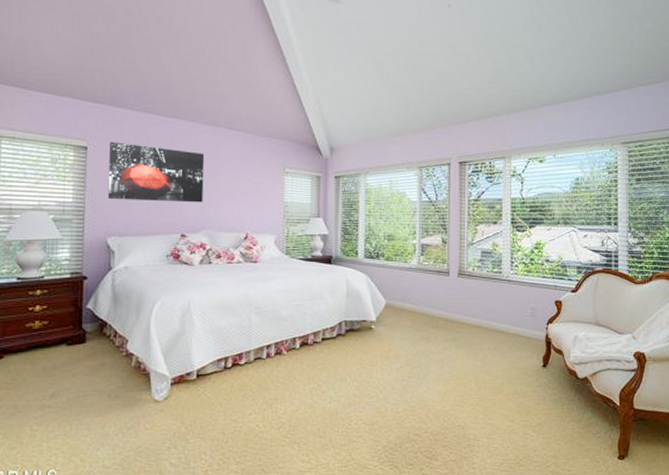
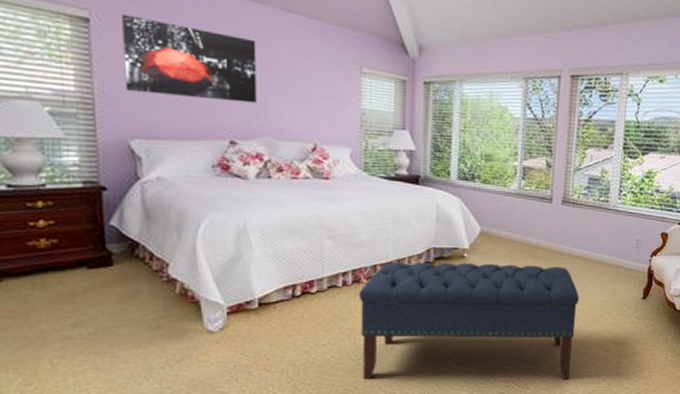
bench: none [280,334,480,451] -> present [358,262,579,380]

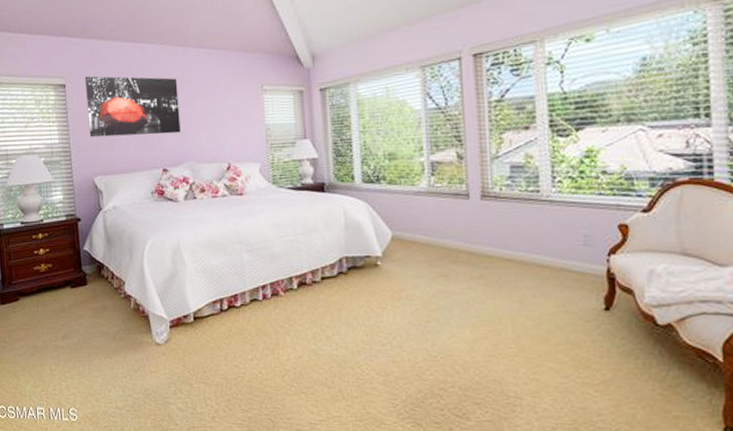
bench: present [358,262,579,380] -> none [278,271,519,411]

